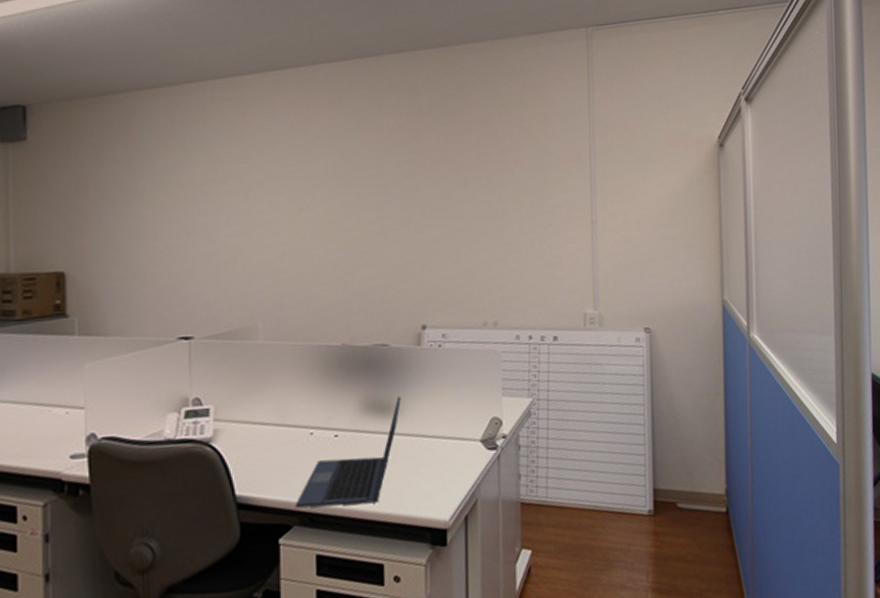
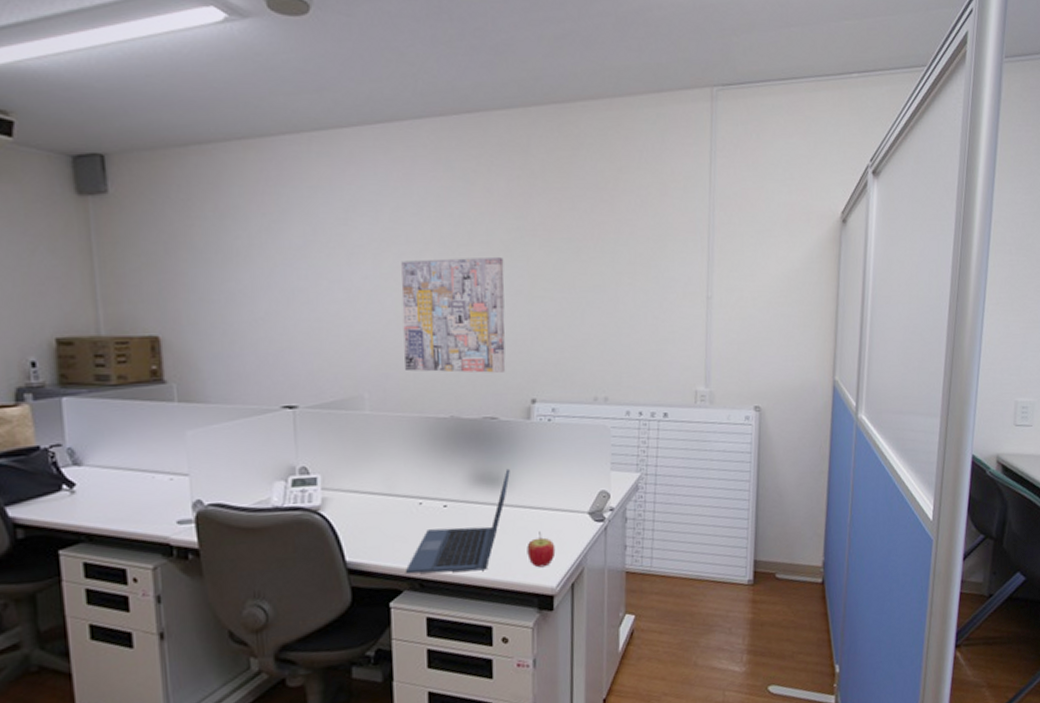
wall art: none [296,189,397,301] -> present [401,258,506,373]
apple: none [418,461,448,500] -> present [527,531,556,568]

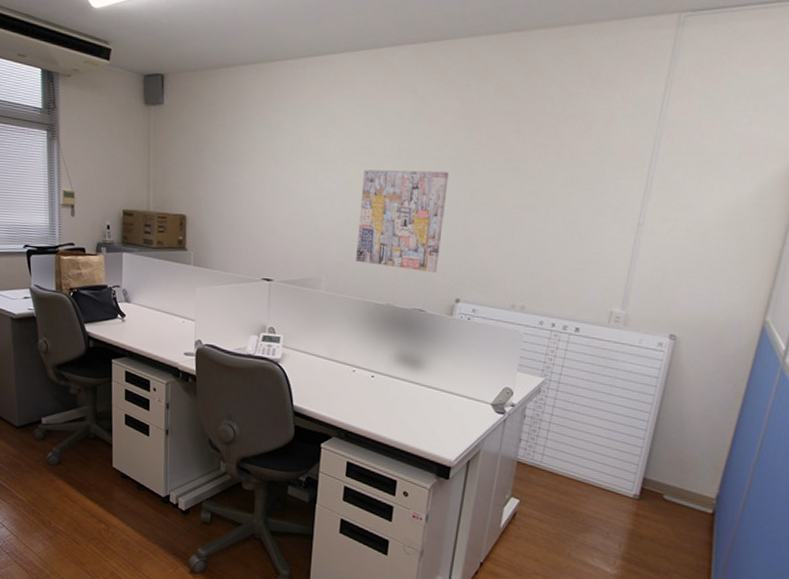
laptop: present [405,468,510,574] -> none [335,354,429,434]
apple: present [527,531,556,568] -> none [433,412,458,442]

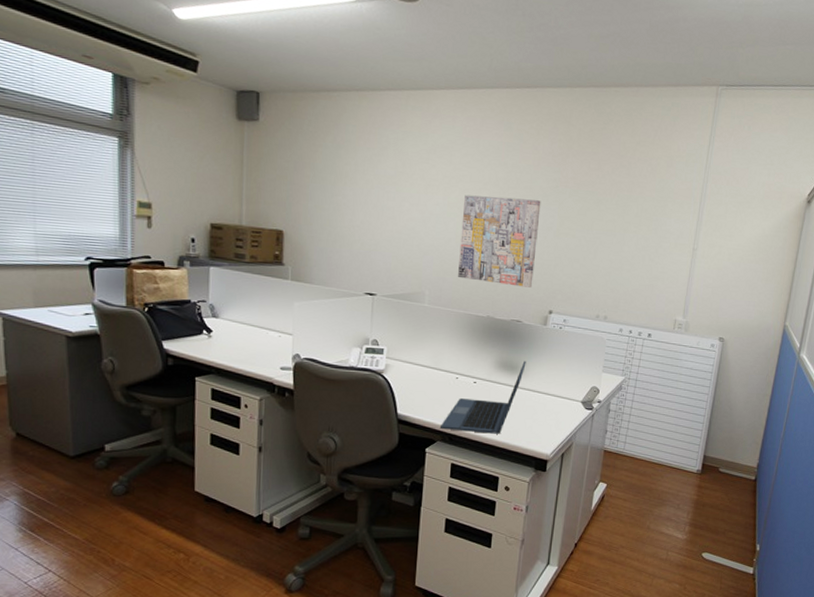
laptop: none [335,354,429,434] -> present [439,360,526,434]

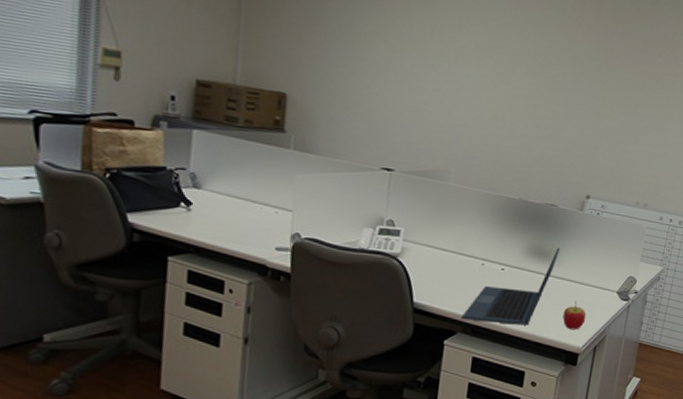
wall art: present [458,194,541,288] -> none [489,67,583,170]
apple: none [531,411,553,438] -> present [562,301,586,330]

